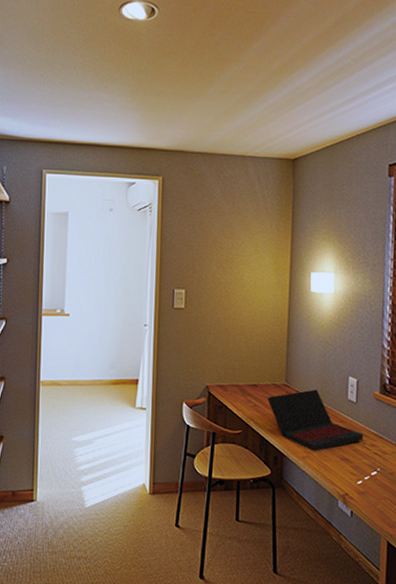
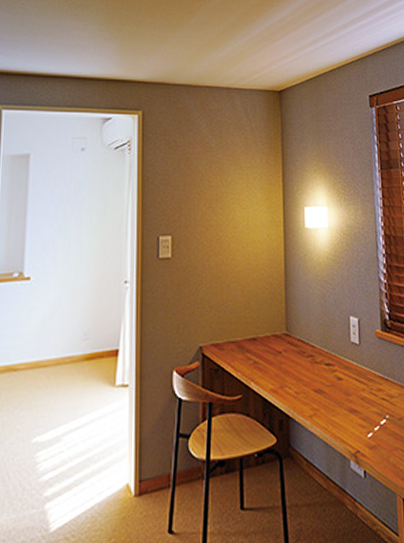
laptop: present [267,389,364,451] -> none [268,335,370,407]

